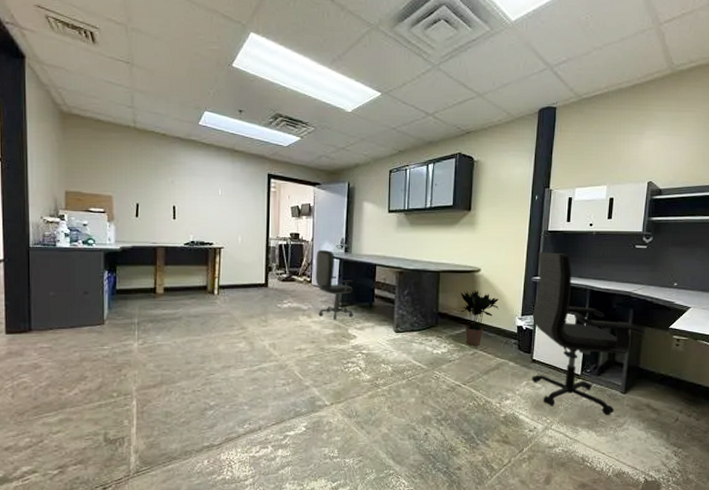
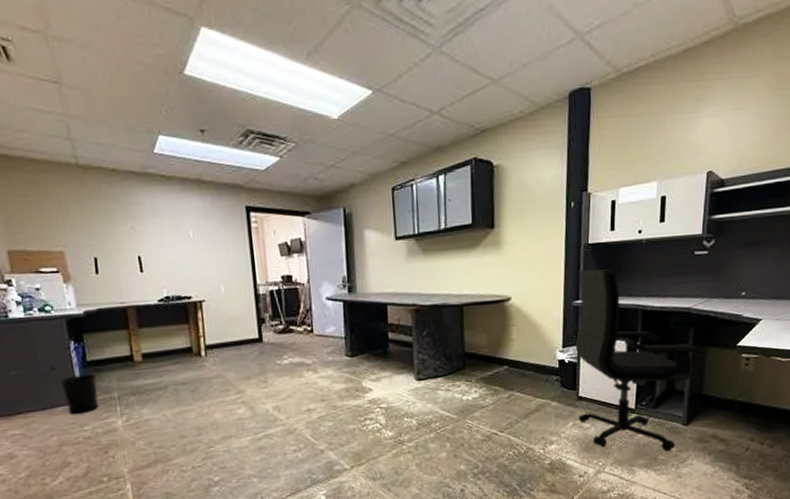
waste bin: none [90,300,122,334] -> present [60,374,99,414]
office chair: present [315,249,354,320] -> none [314,291,366,373]
potted plant: present [460,289,499,346] -> none [488,322,535,388]

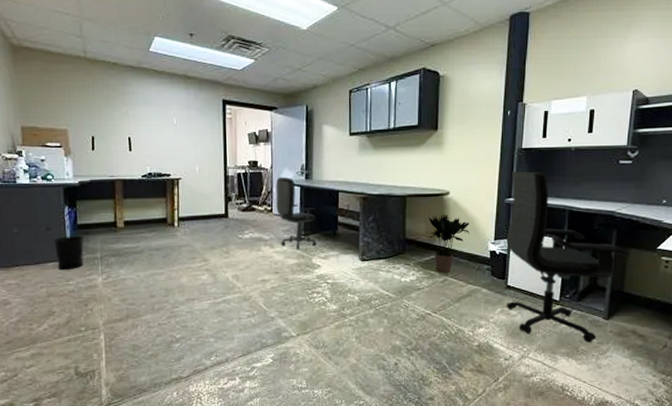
office chair: none [314,291,366,373] -> present [275,177,317,249]
potted plant: none [488,322,535,388] -> present [428,213,470,273]

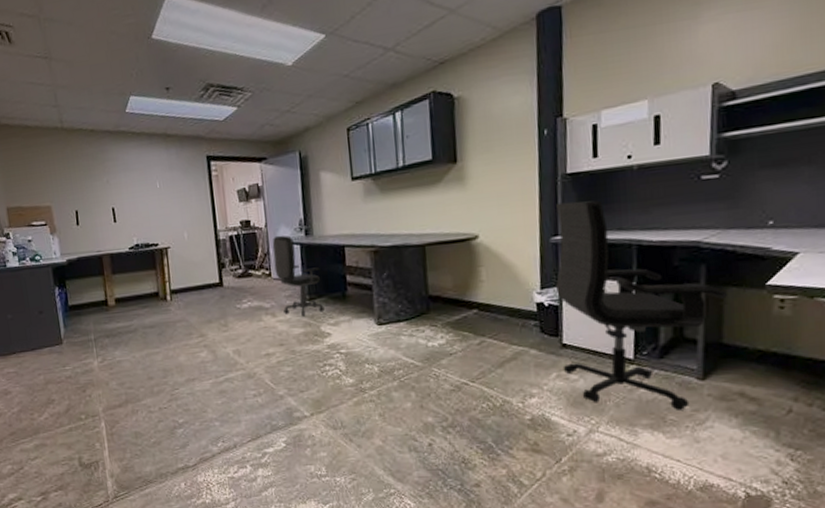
waste bin: present [53,236,84,269] -> none [46,317,78,355]
potted plant: present [428,213,470,273] -> none [454,262,508,333]

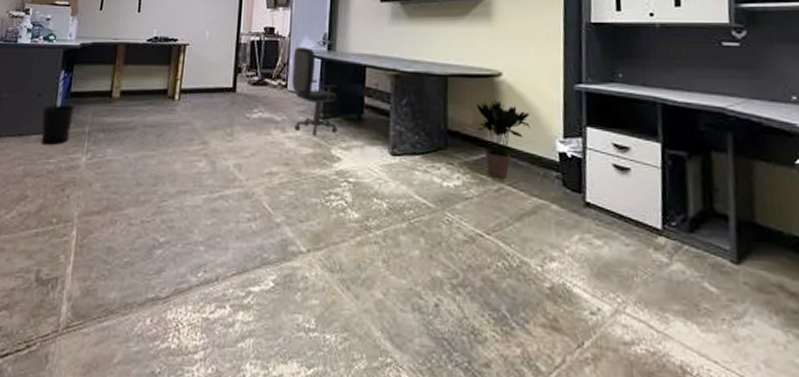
waste bin: none [46,317,78,355] -> present [40,105,76,144]
potted plant: none [454,262,508,333] -> present [475,100,530,178]
office chair: present [555,200,727,410] -> none [578,50,756,298]

